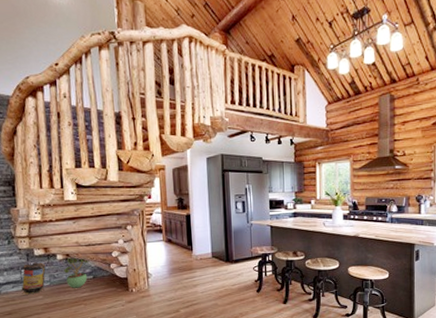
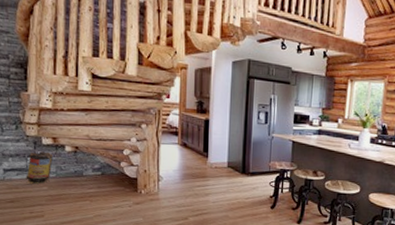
potted plant: present [64,256,90,288] -> none [72,149,99,183]

